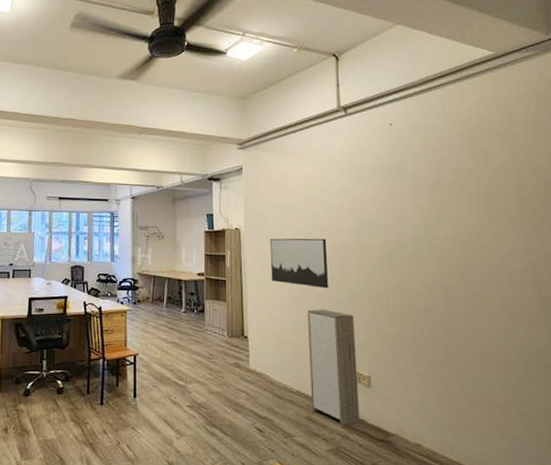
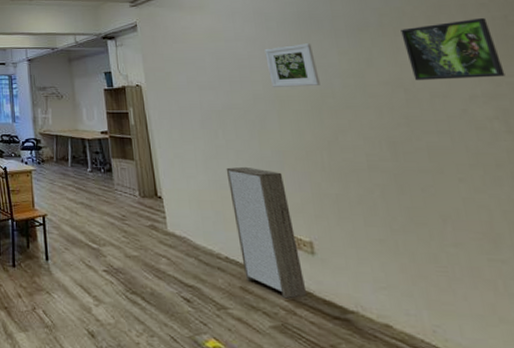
wall art: present [270,238,329,289] -> none [175,91,248,145]
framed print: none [354,196,396,237] -> present [264,43,320,87]
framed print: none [467,182,539,236] -> present [400,18,505,80]

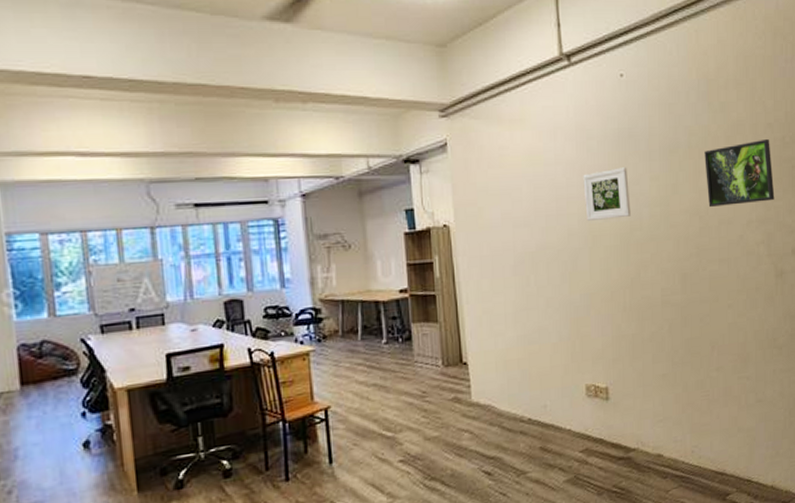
storage cabinet: present [226,166,308,299] -> none [535,315,599,450]

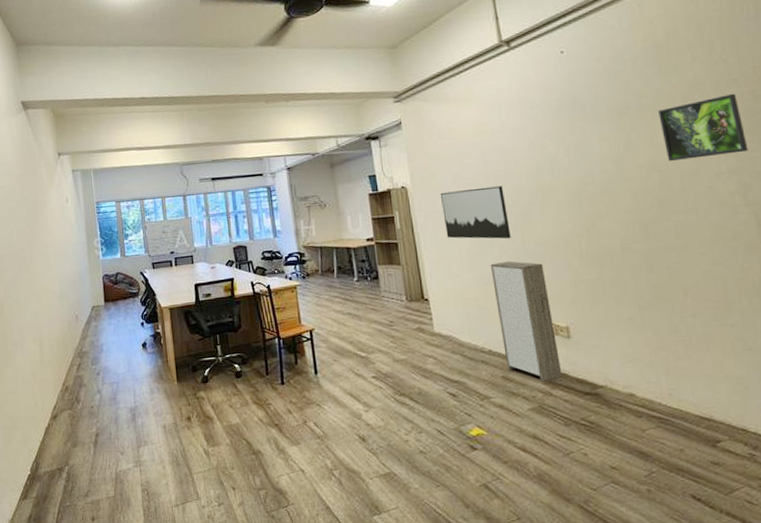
wall art: none [487,227,558,291] -> present [441,186,511,239]
storage cabinet: none [535,315,599,450] -> present [490,260,563,382]
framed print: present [583,167,631,221] -> none [529,130,581,179]

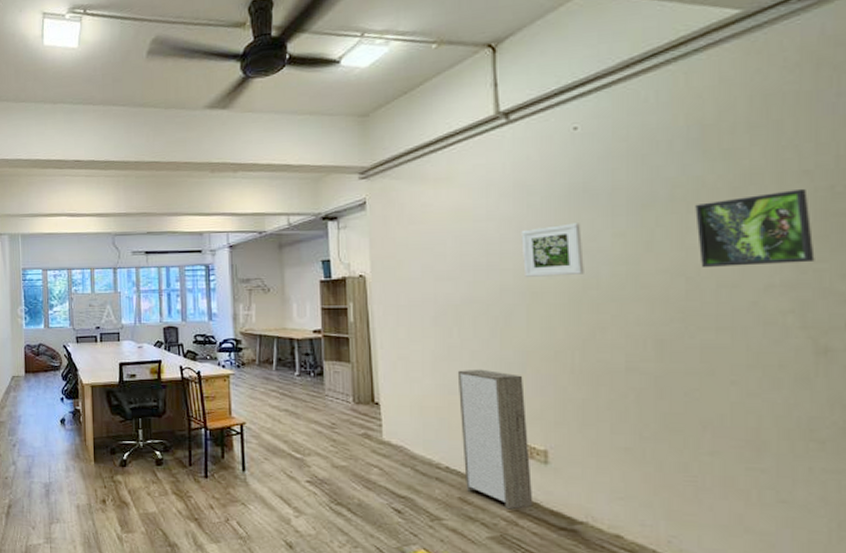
wall art: present [441,186,511,239] -> none [406,282,486,344]
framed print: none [529,130,581,179] -> present [521,223,584,277]

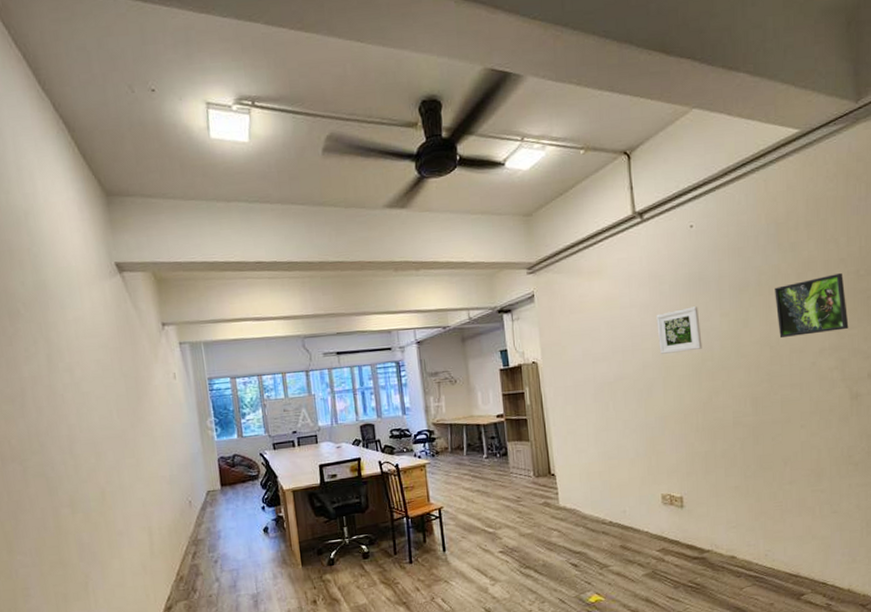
storage cabinet: present [457,369,533,510] -> none [614,435,675,550]

